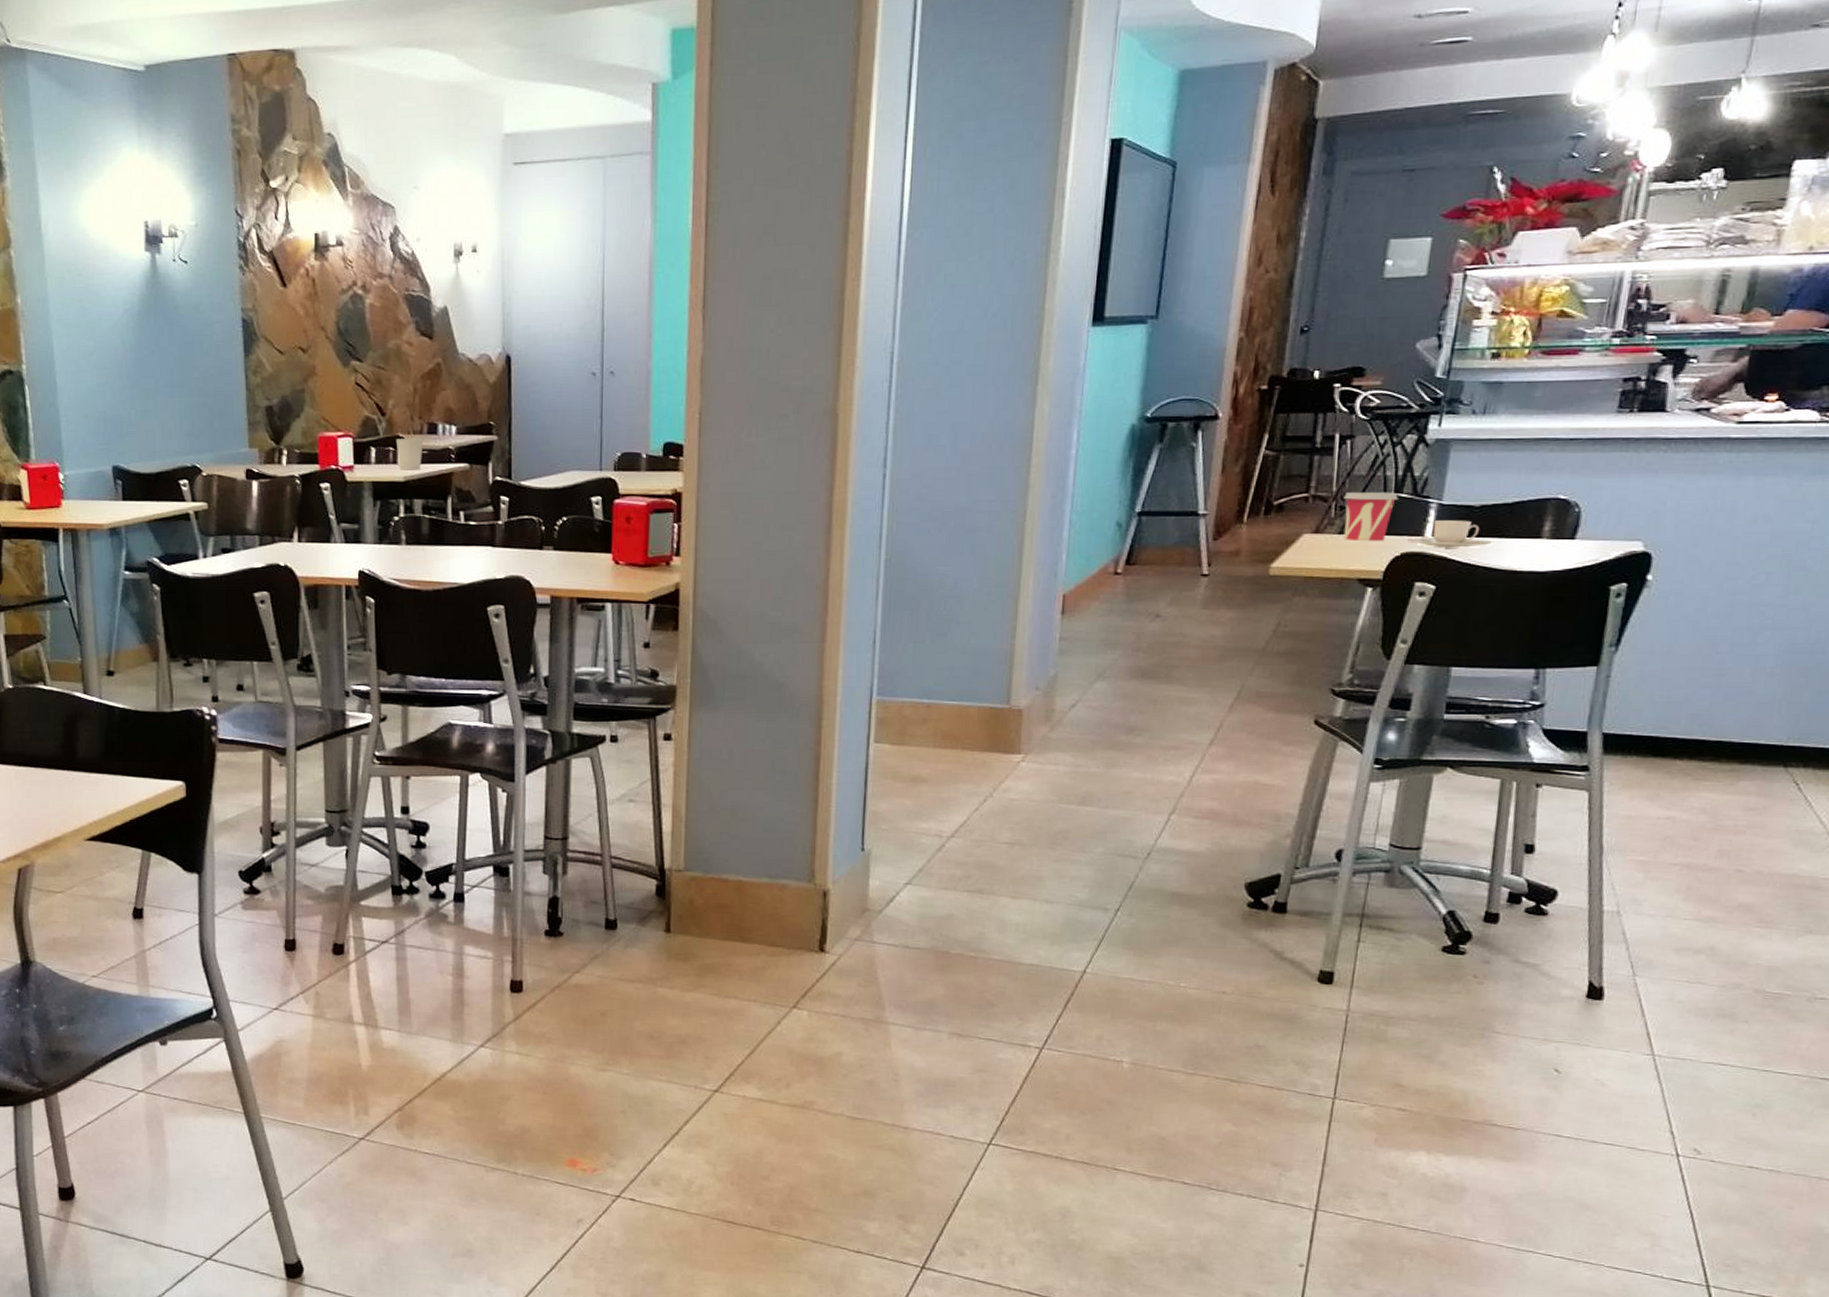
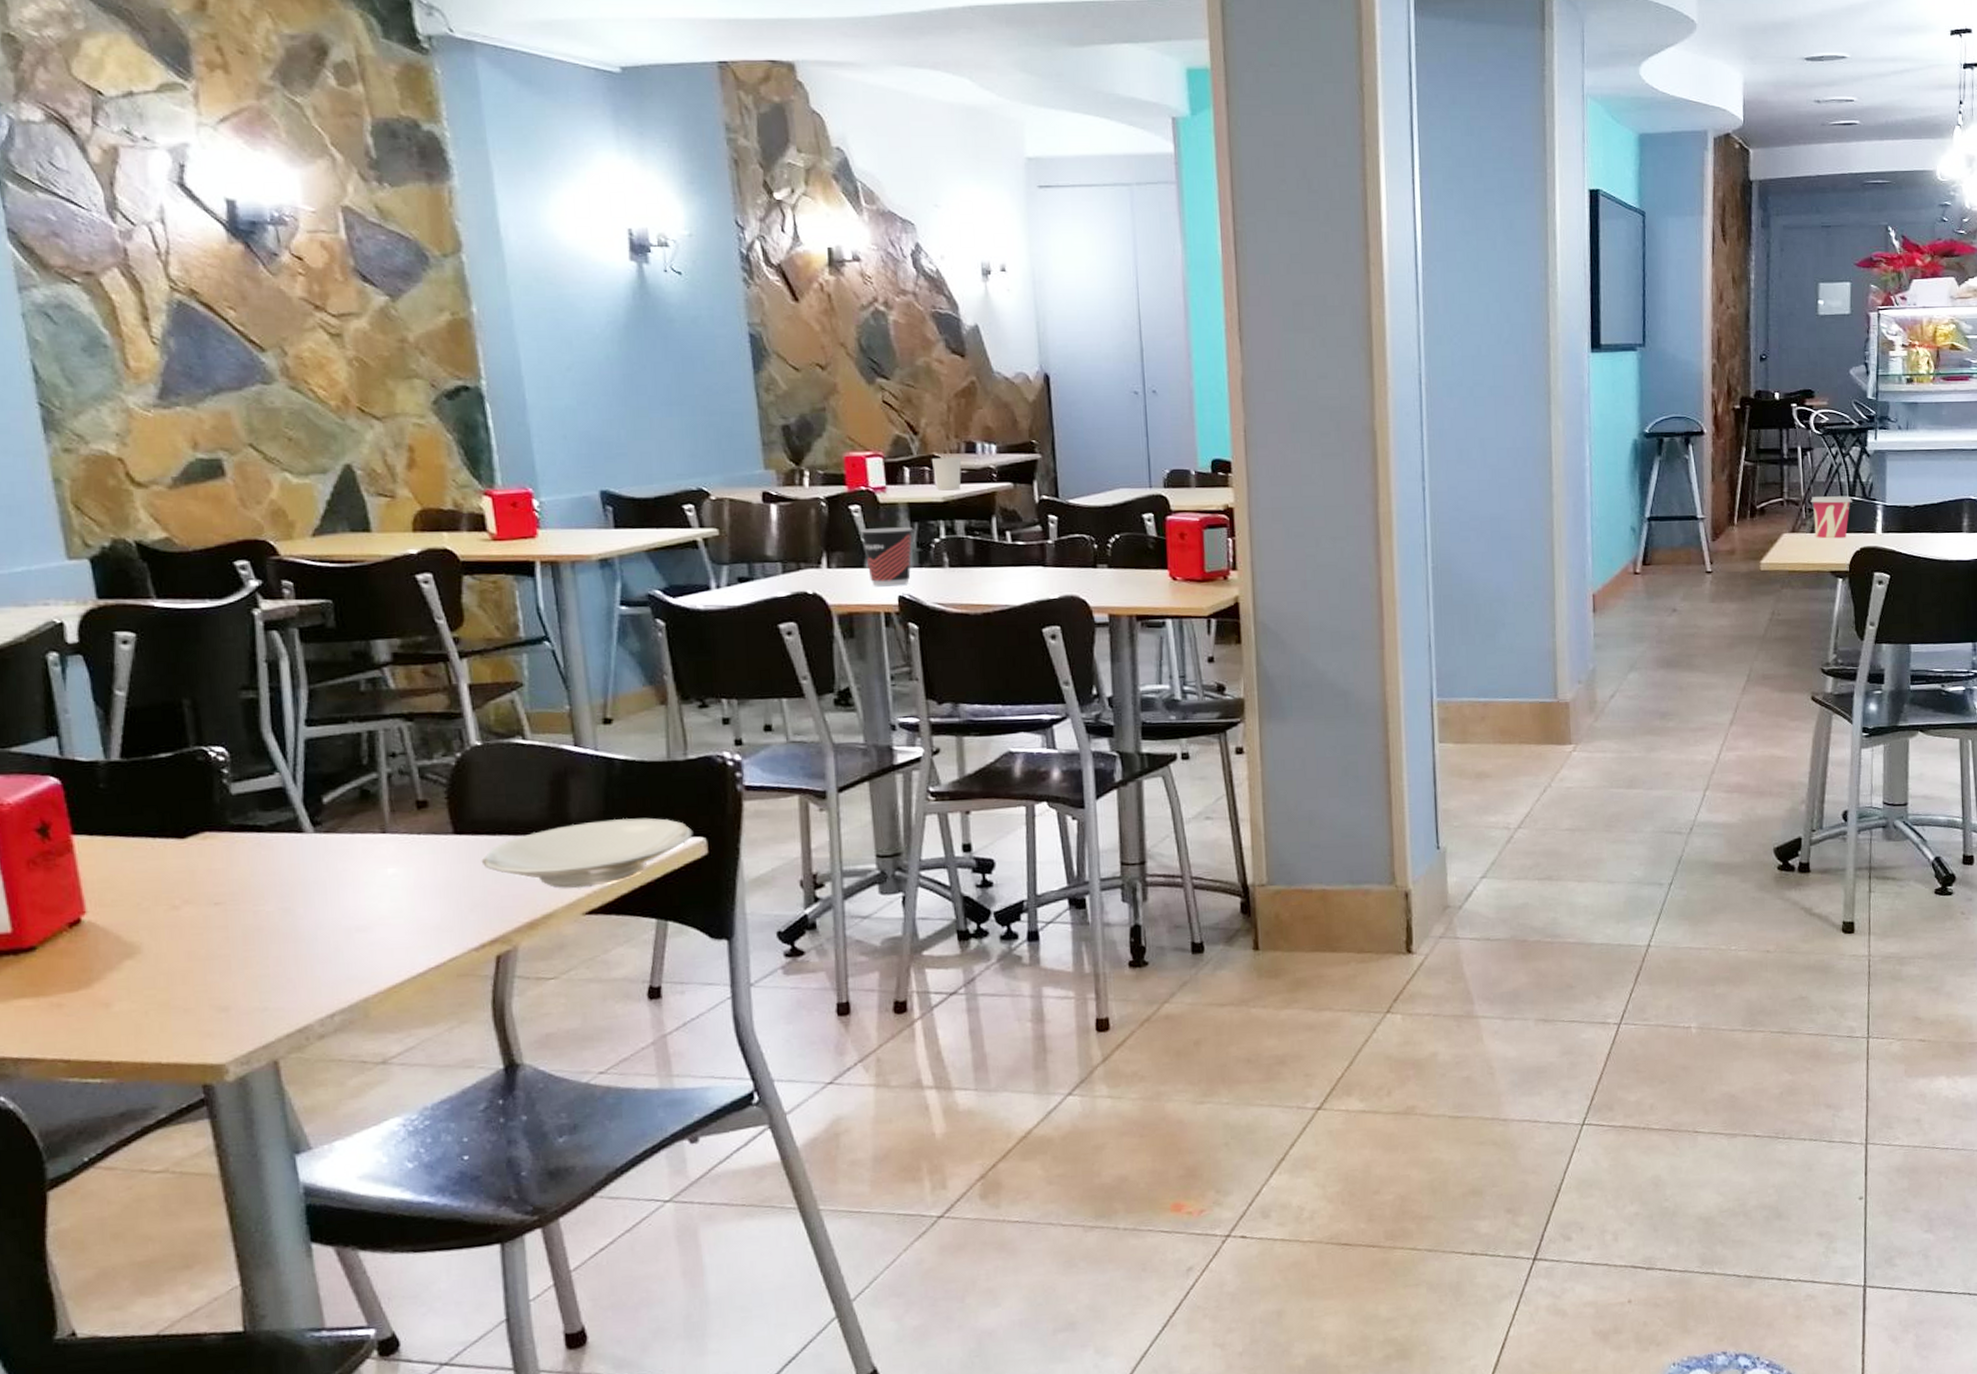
saucer: none [9,760,176,817] -> present [481,817,695,888]
cup: none [328,505,375,561] -> present [860,527,913,587]
teacup: present [1408,520,1492,548] -> none [1864,518,1927,543]

